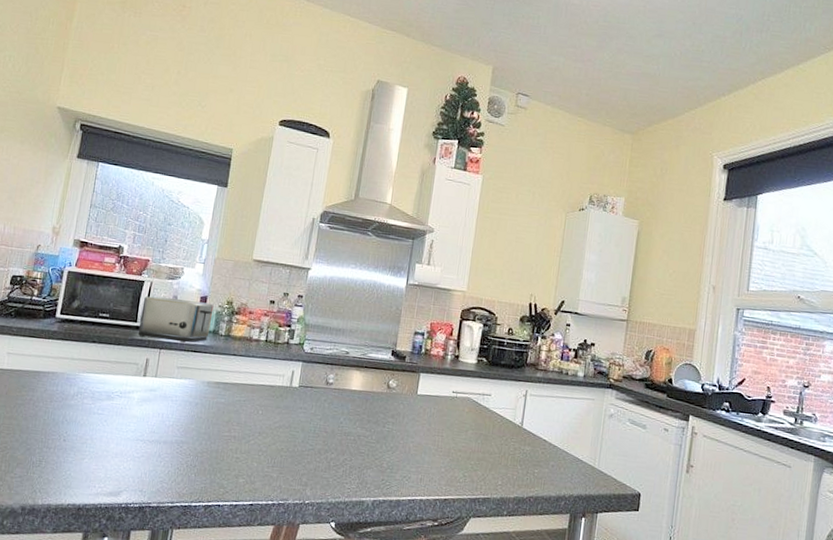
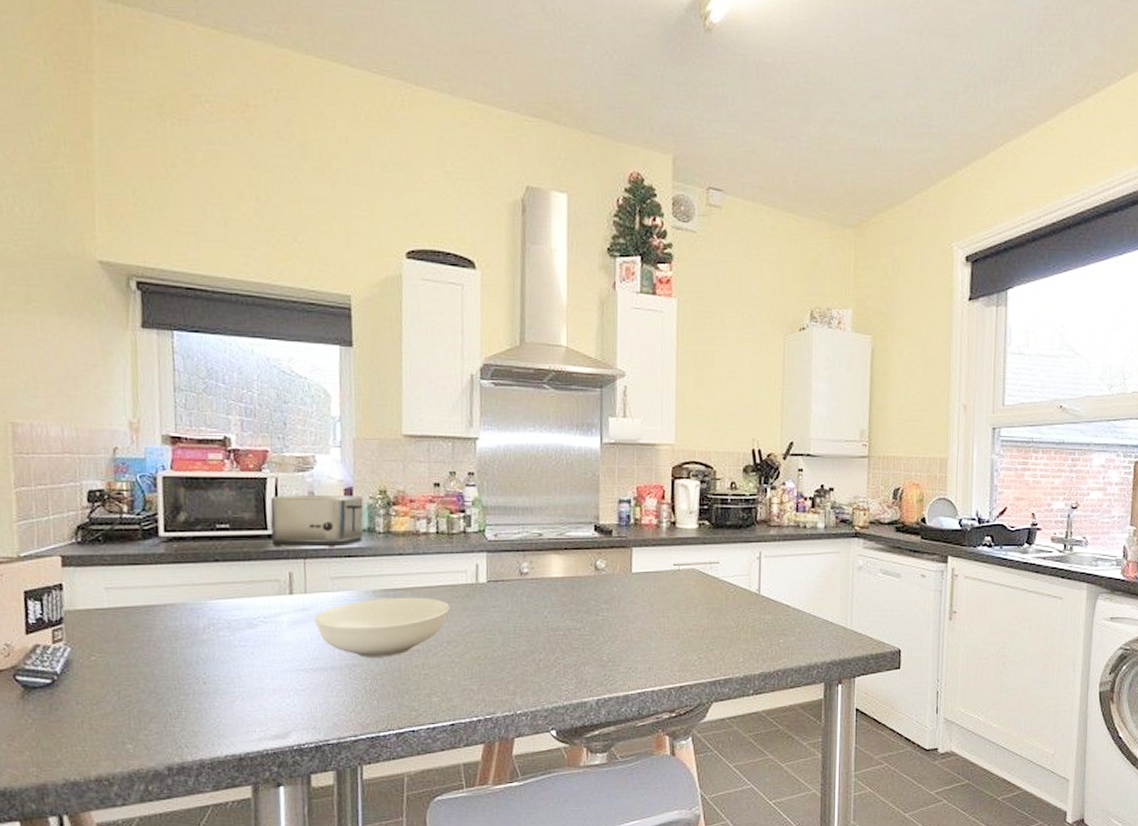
bowl: none [158,389,266,439] -> present [313,597,449,658]

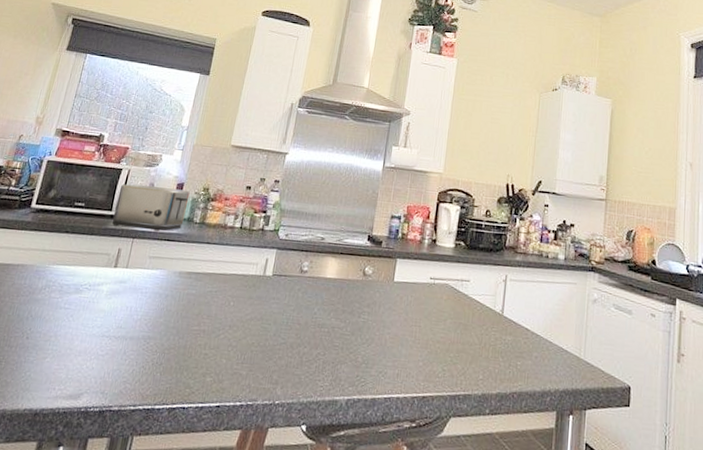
bowl: present [313,597,449,658] -> none [127,279,238,334]

